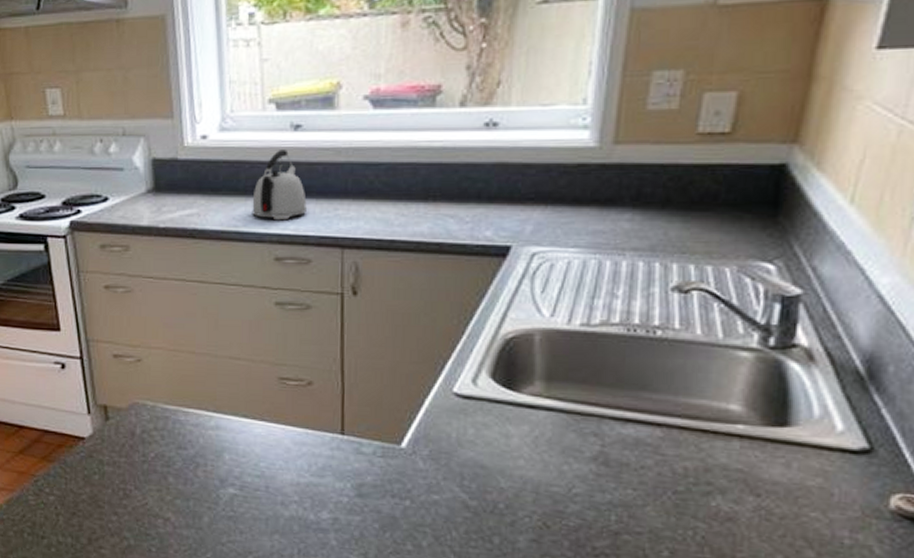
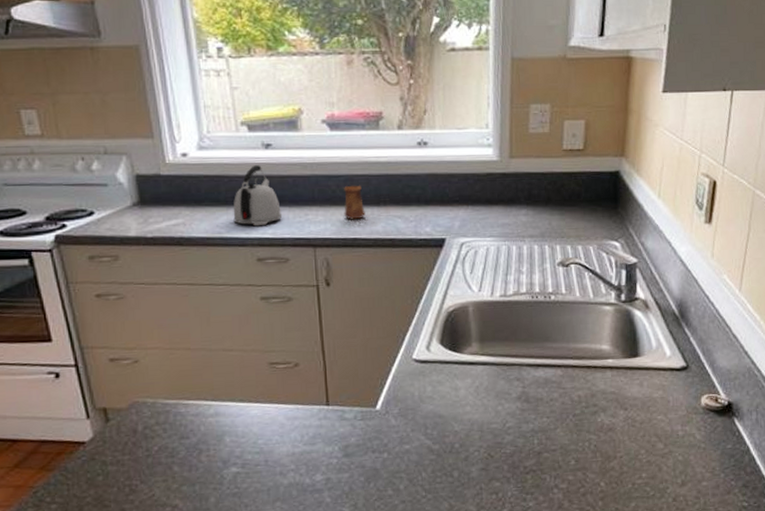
cup: none [381,175,409,218] -> present [344,185,365,220]

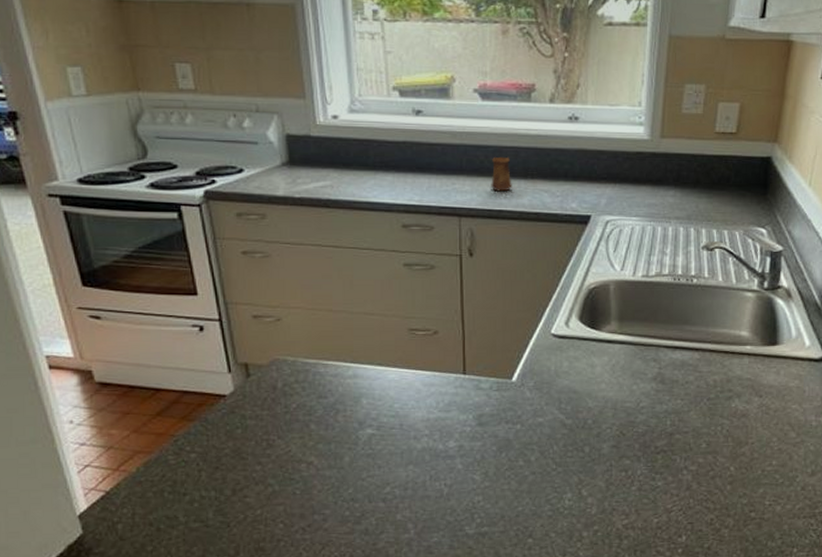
kettle: present [233,165,283,225] -> none [381,131,430,192]

